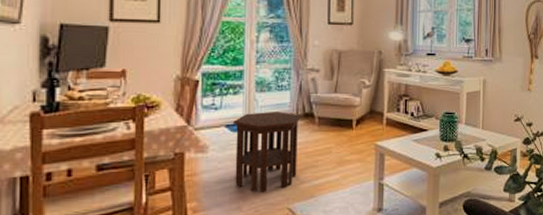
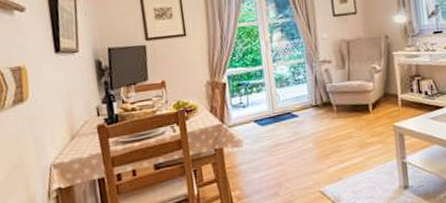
side table: present [233,111,301,193] -> none [260,103,324,179]

